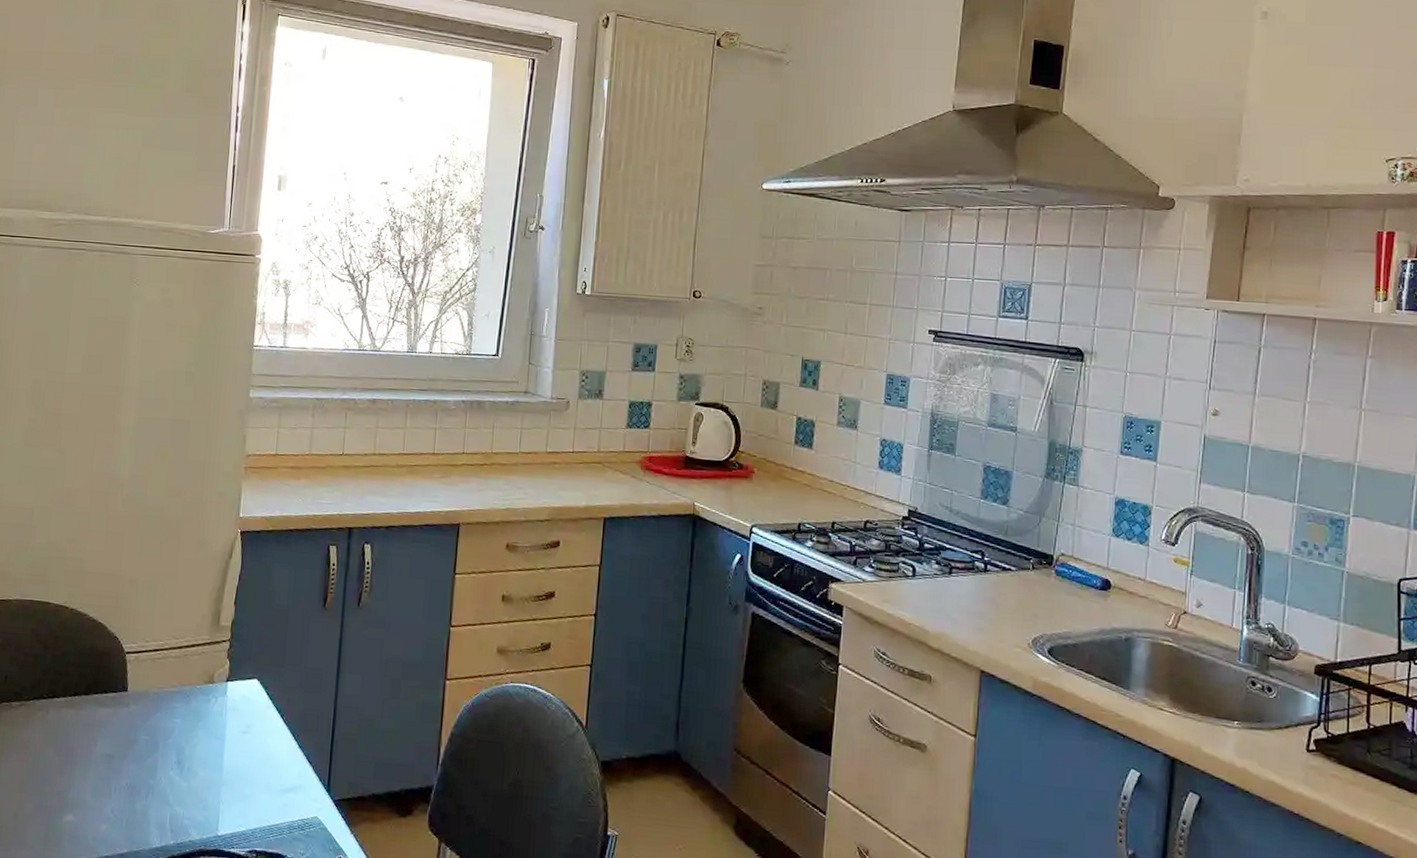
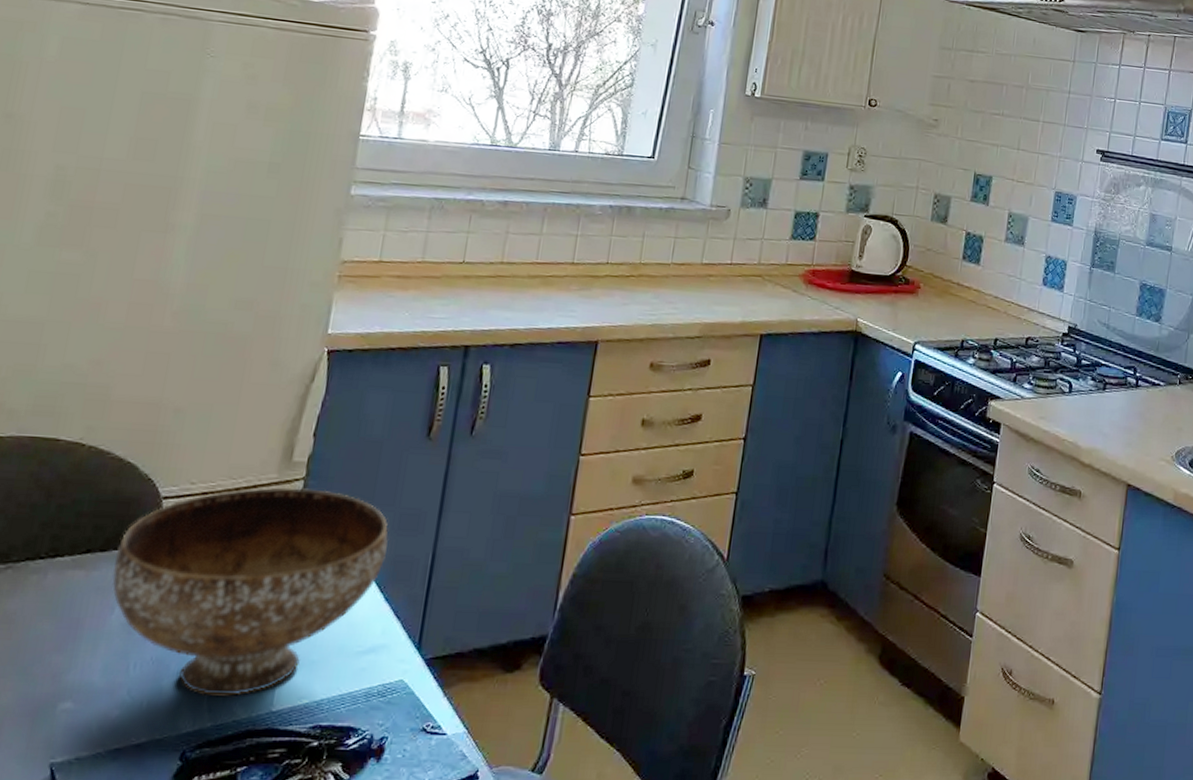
bowl: none [94,646,298,820] -> present [112,487,389,696]

